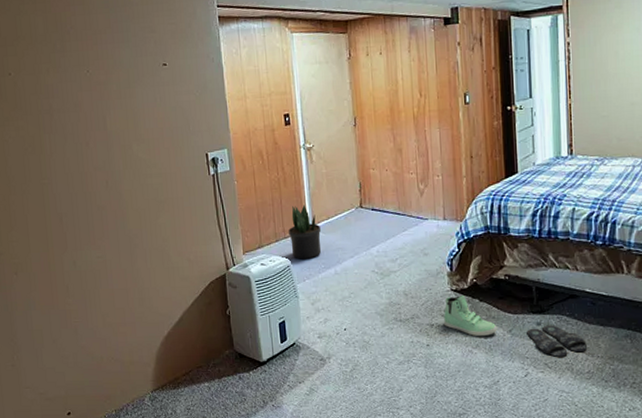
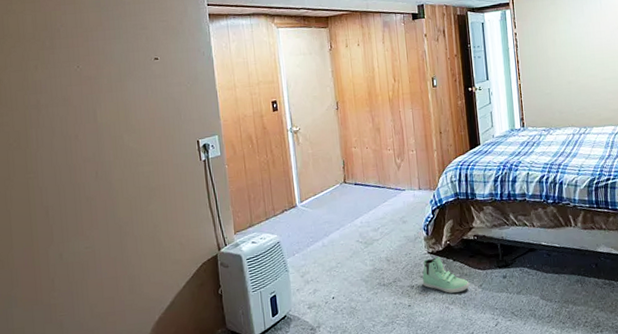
planter: present [289,205,322,259] -> none [278,184,310,235]
slippers: present [527,325,587,358] -> none [495,277,546,306]

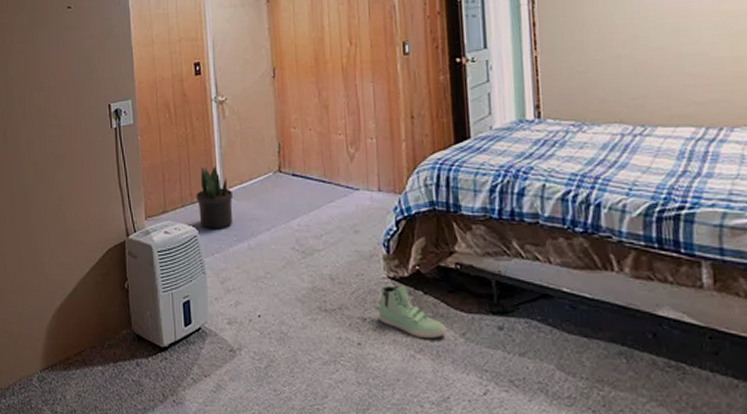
planter: none [278,184,310,235] -> present [196,166,234,229]

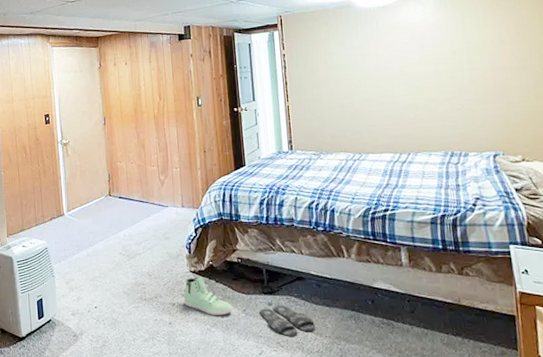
planter: present [196,166,234,229] -> none [47,193,76,242]
slippers: none [485,330,566,375] -> present [259,305,315,337]

